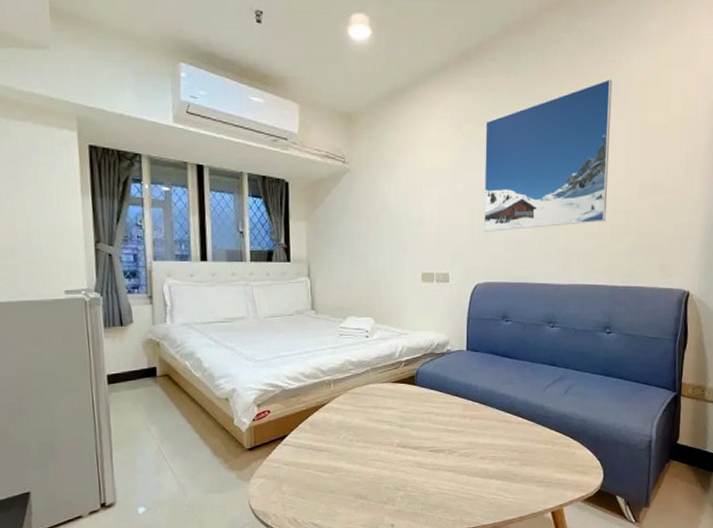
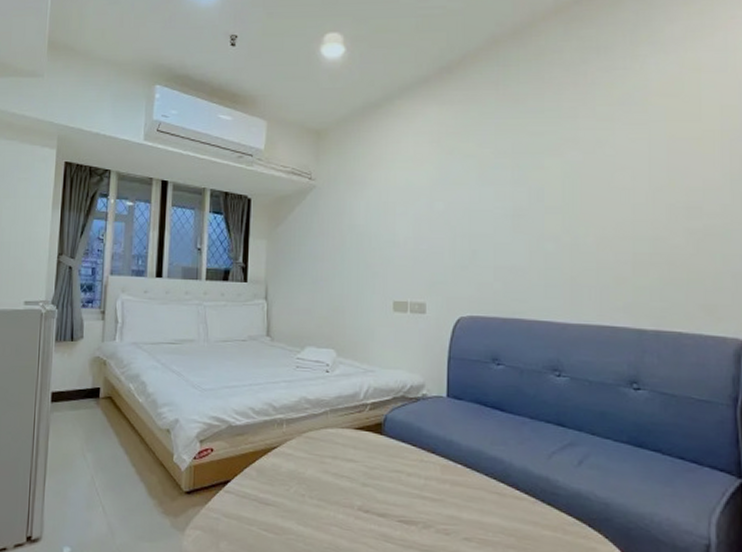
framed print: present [484,79,613,232] -> none [469,88,626,257]

